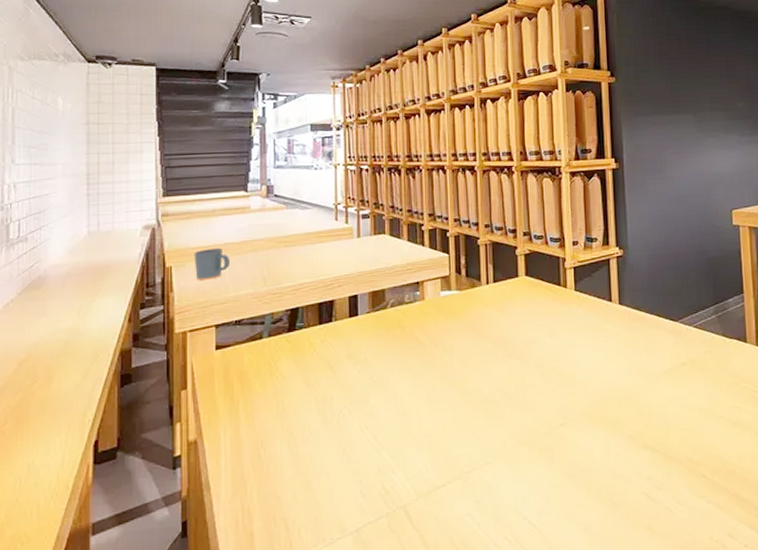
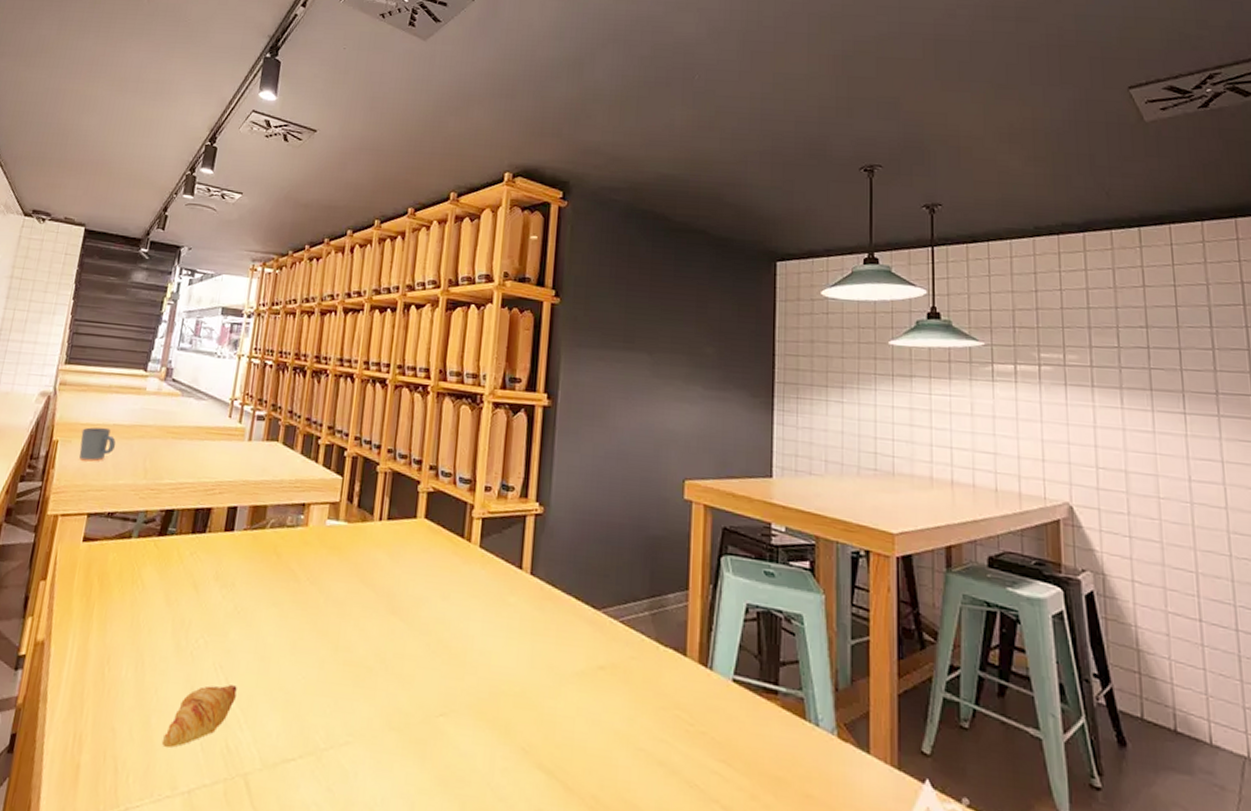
croissant: none [325,440,385,502] -> present [161,685,237,748]

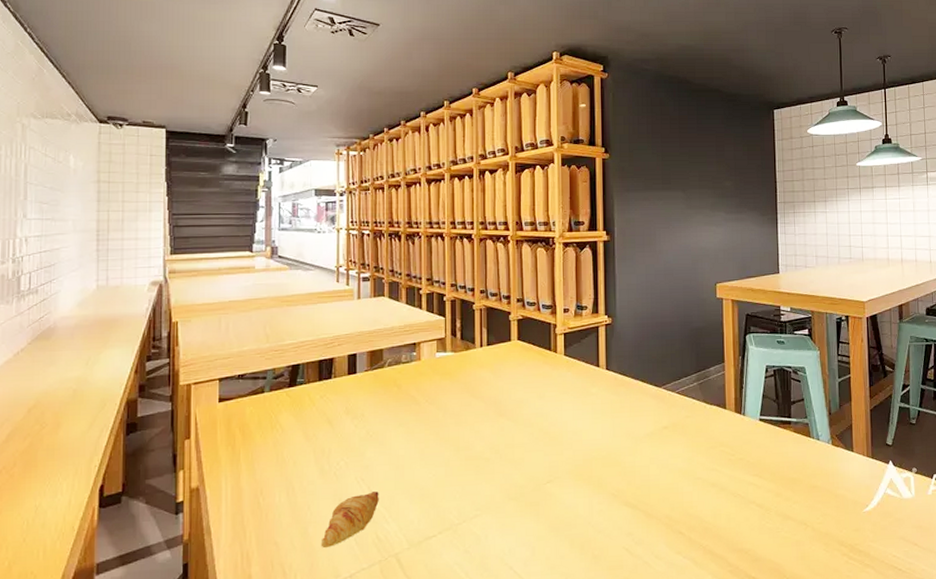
mug: present [79,427,116,462] -> none [199,304,235,336]

